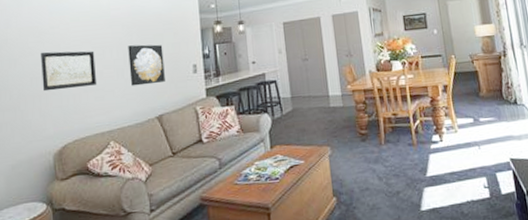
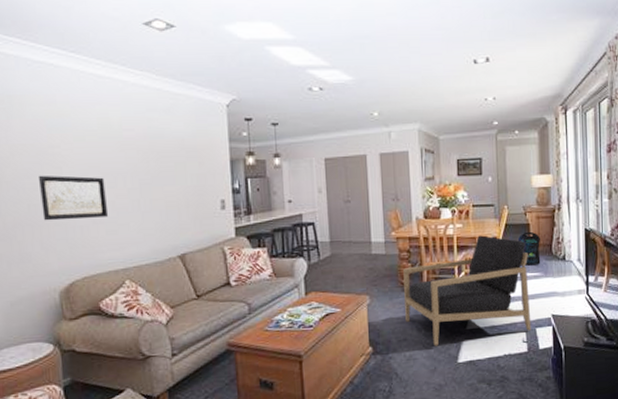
wall art: present [128,44,165,86] -> none [144,173,189,221]
armchair: none [361,84,492,195] -> present [403,235,532,346]
pouch: none [468,78,493,111] -> present [518,231,541,266]

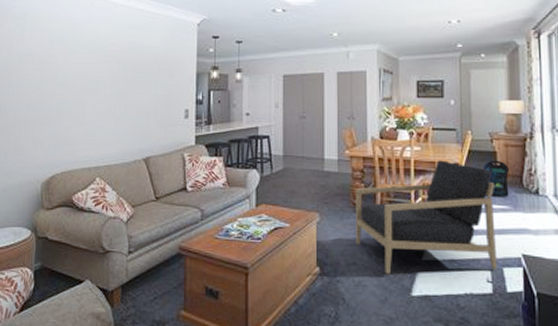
wall art: present [39,175,109,221] -> none [37,80,89,120]

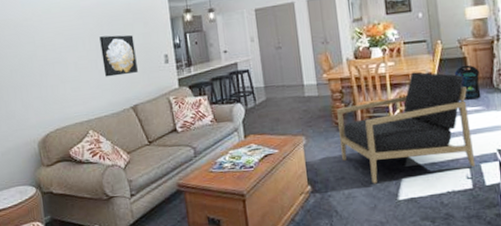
wall art: none [121,83,157,125] -> present [99,34,138,77]

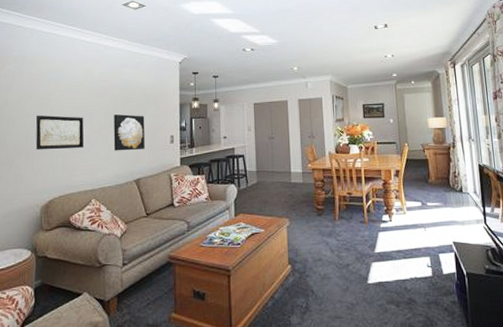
wall art: none [17,42,73,83] -> present [35,115,84,150]
armchair: present [337,71,476,184] -> none [318,168,435,267]
pouch: present [455,65,481,100] -> none [419,166,440,196]

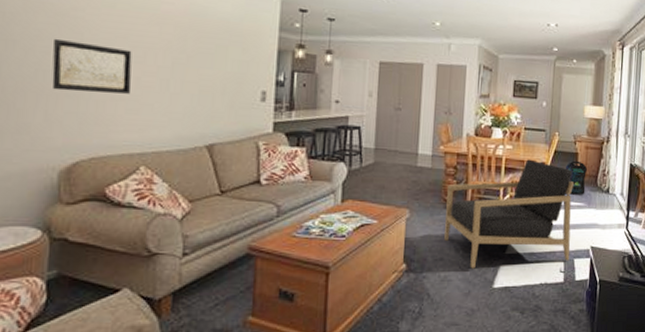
wall art: present [113,114,145,151] -> none [177,53,226,106]
armchair: none [318,168,435,267] -> present [444,159,574,269]
pouch: none [419,166,440,196] -> present [566,160,587,195]

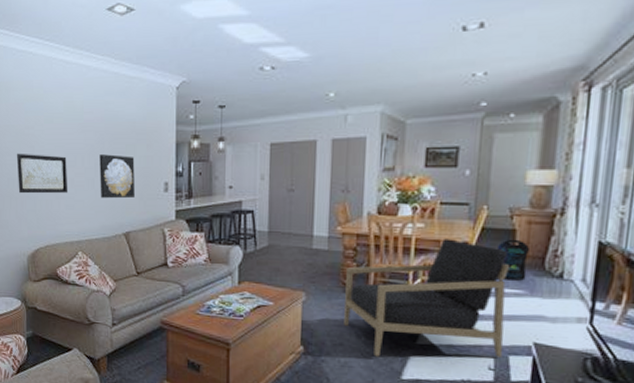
wall art: none [177,53,226,106] -> present [99,154,135,199]

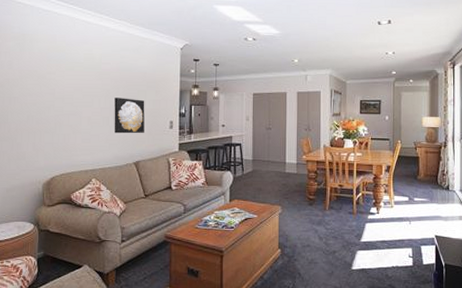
wall art: present [17,153,69,194] -> none [37,94,85,129]
armchair: present [344,238,509,358] -> none [310,164,417,254]
pouch: present [498,239,529,281] -> none [409,163,428,192]

